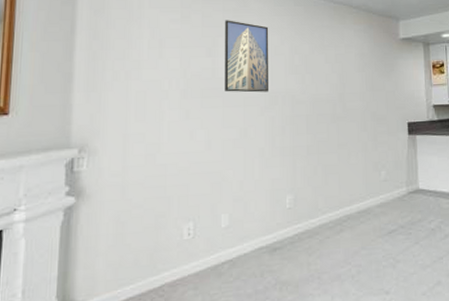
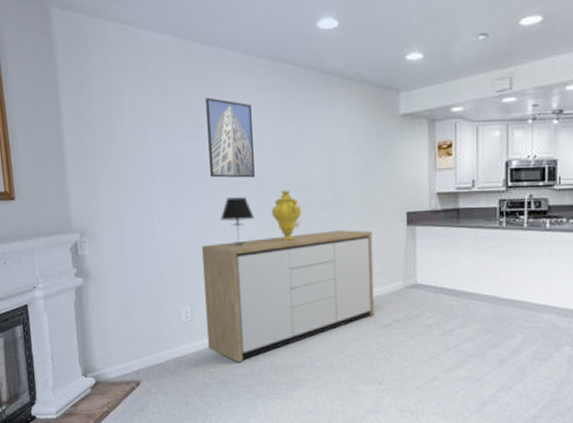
sideboard: none [209,140,381,282] -> present [201,230,375,363]
table lamp: none [232,110,266,158] -> present [220,197,254,246]
decorative urn: none [283,103,313,152] -> present [271,190,302,241]

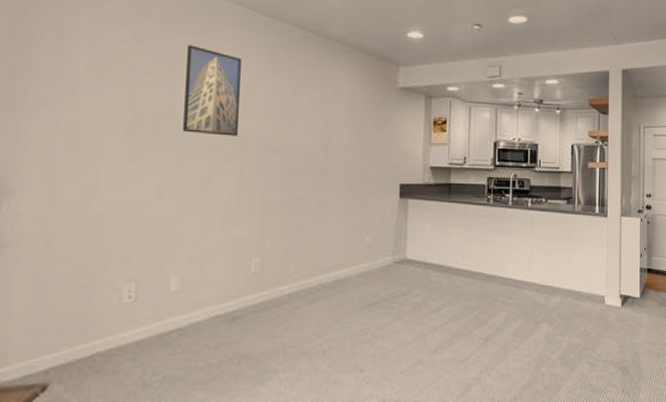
sideboard: present [201,230,375,363] -> none [153,199,364,354]
table lamp: present [220,197,254,246] -> none [189,156,232,212]
decorative urn: present [271,190,302,241] -> none [253,152,289,209]

